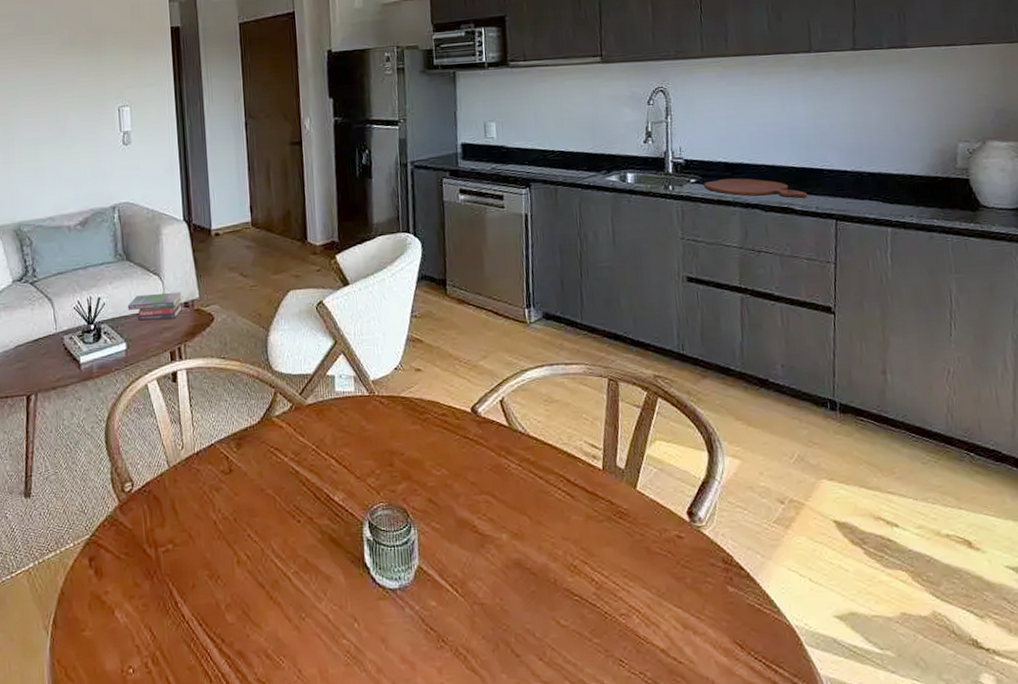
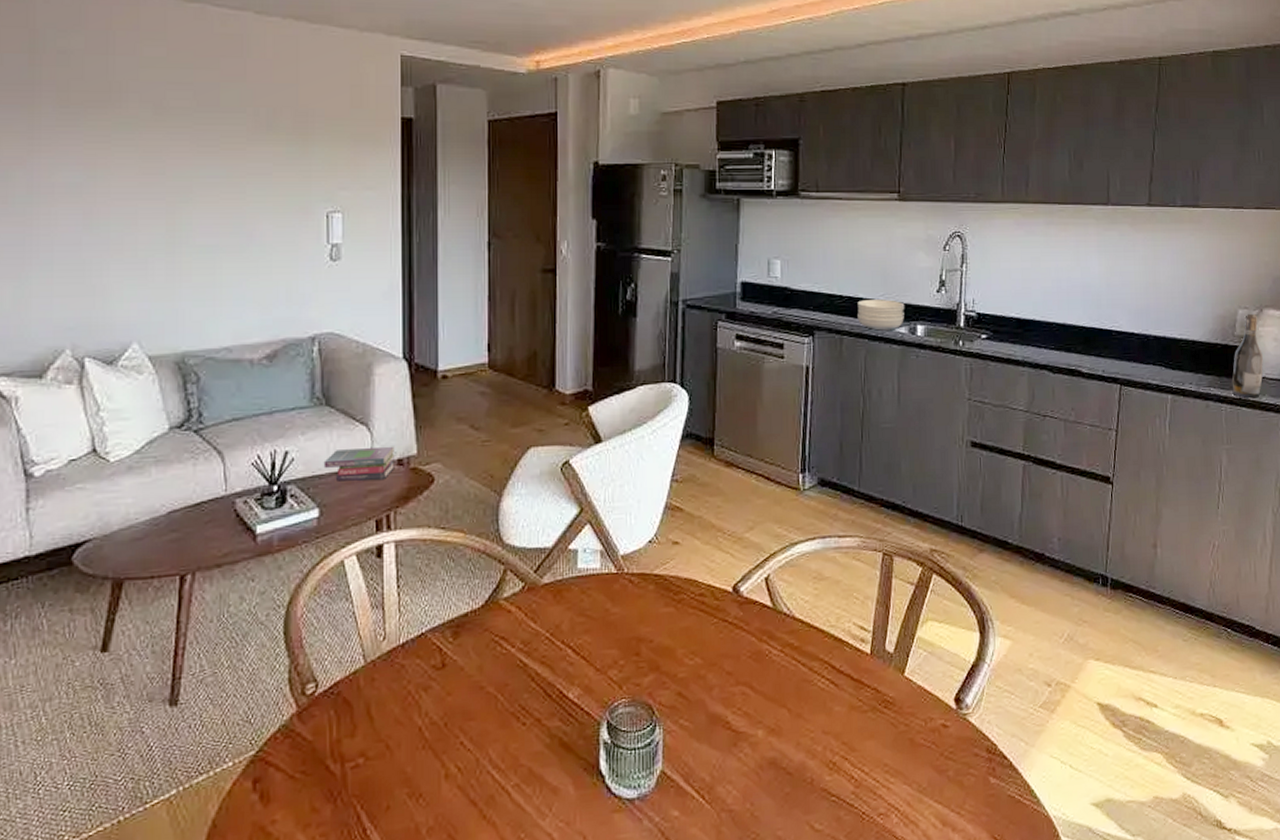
bowl: none [569,152,615,181] -> present [857,299,905,332]
cutting board: present [704,178,808,198] -> none [994,336,1095,360]
wine bottle: none [956,146,991,229] -> present [1231,313,1263,399]

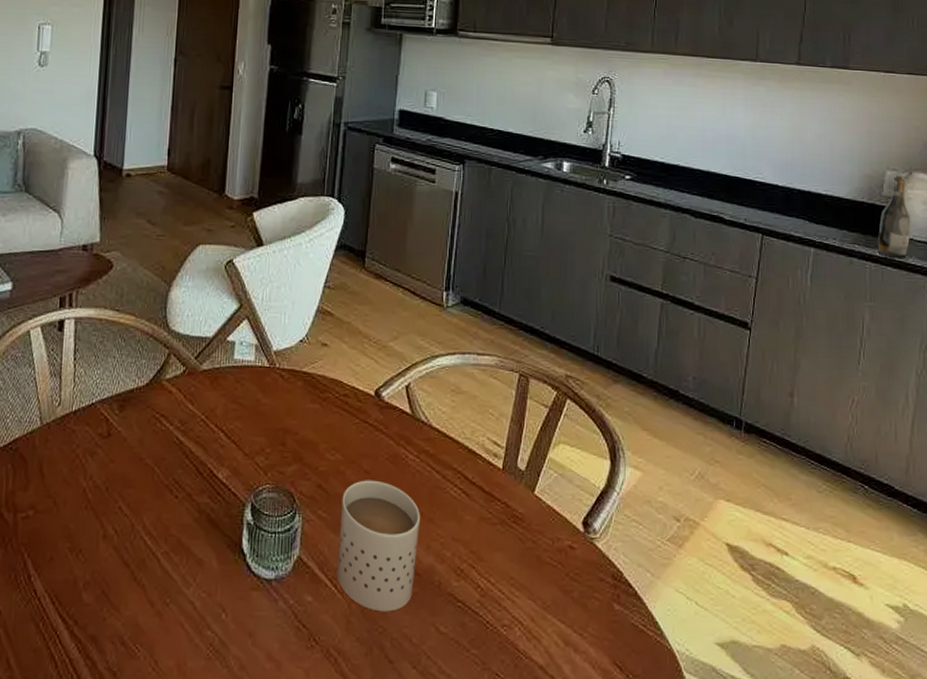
books: present [323,446,395,481] -> none [19,232,81,262]
mug: none [703,680,788,818] -> present [336,480,420,612]
bowl: present [857,299,905,332] -> none [507,134,553,166]

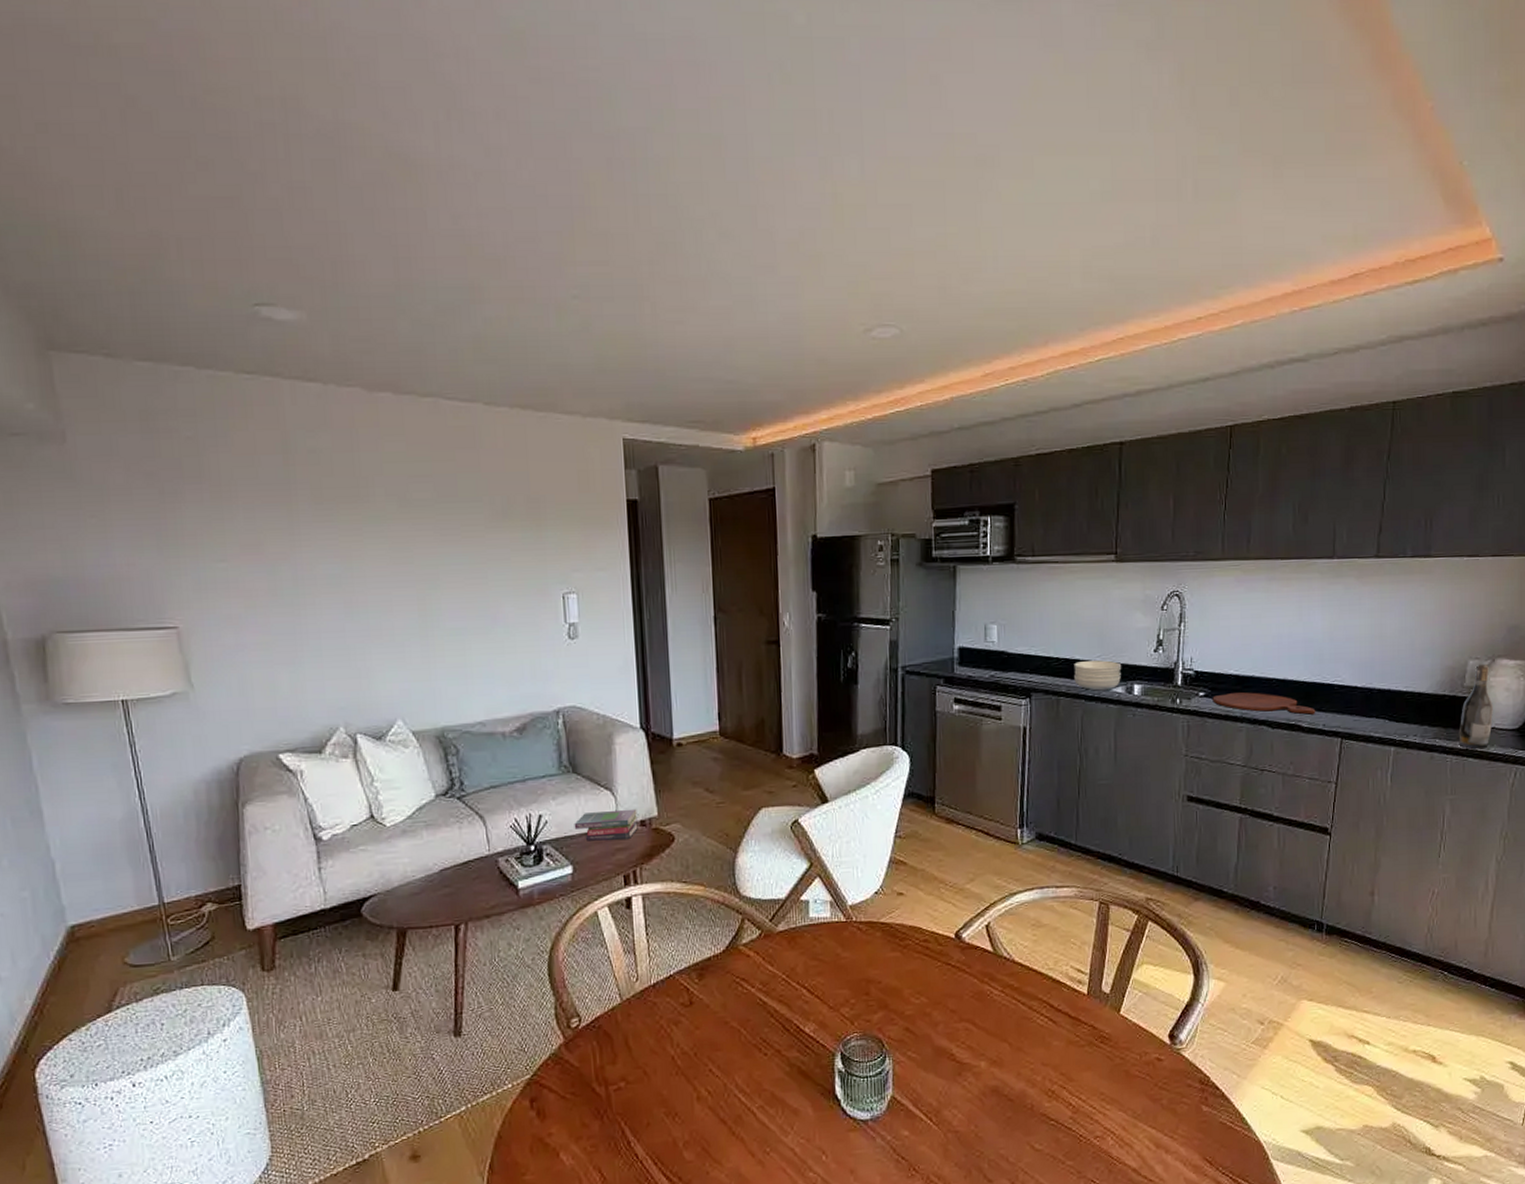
books: none [19,232,81,262] -> present [574,808,638,841]
mug: present [336,480,420,612] -> none [930,1018,1009,1138]
bowl: none [507,134,553,166] -> present [1074,660,1122,692]
cutting board: none [638,179,738,208] -> present [1212,692,1316,715]

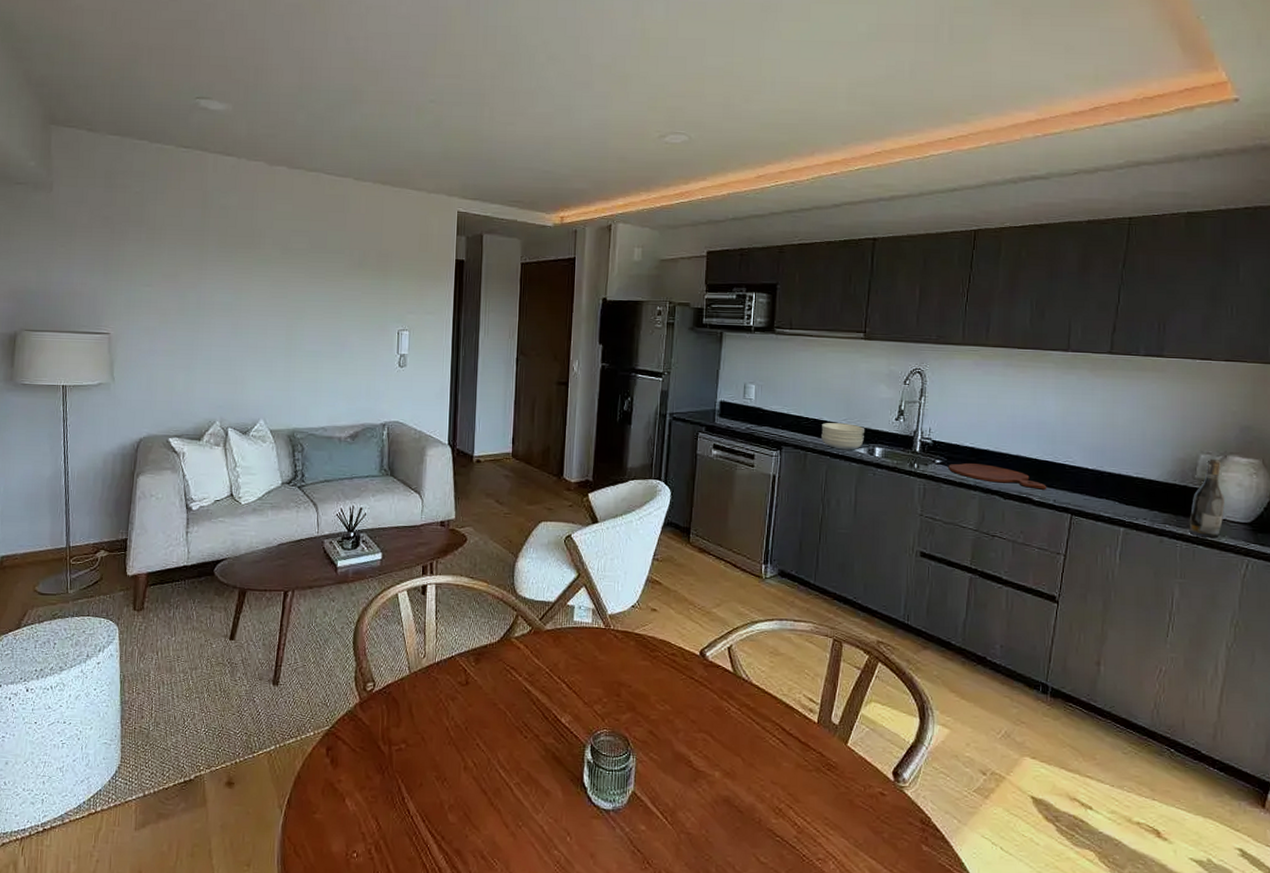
books: present [574,808,638,841] -> none [387,510,439,535]

